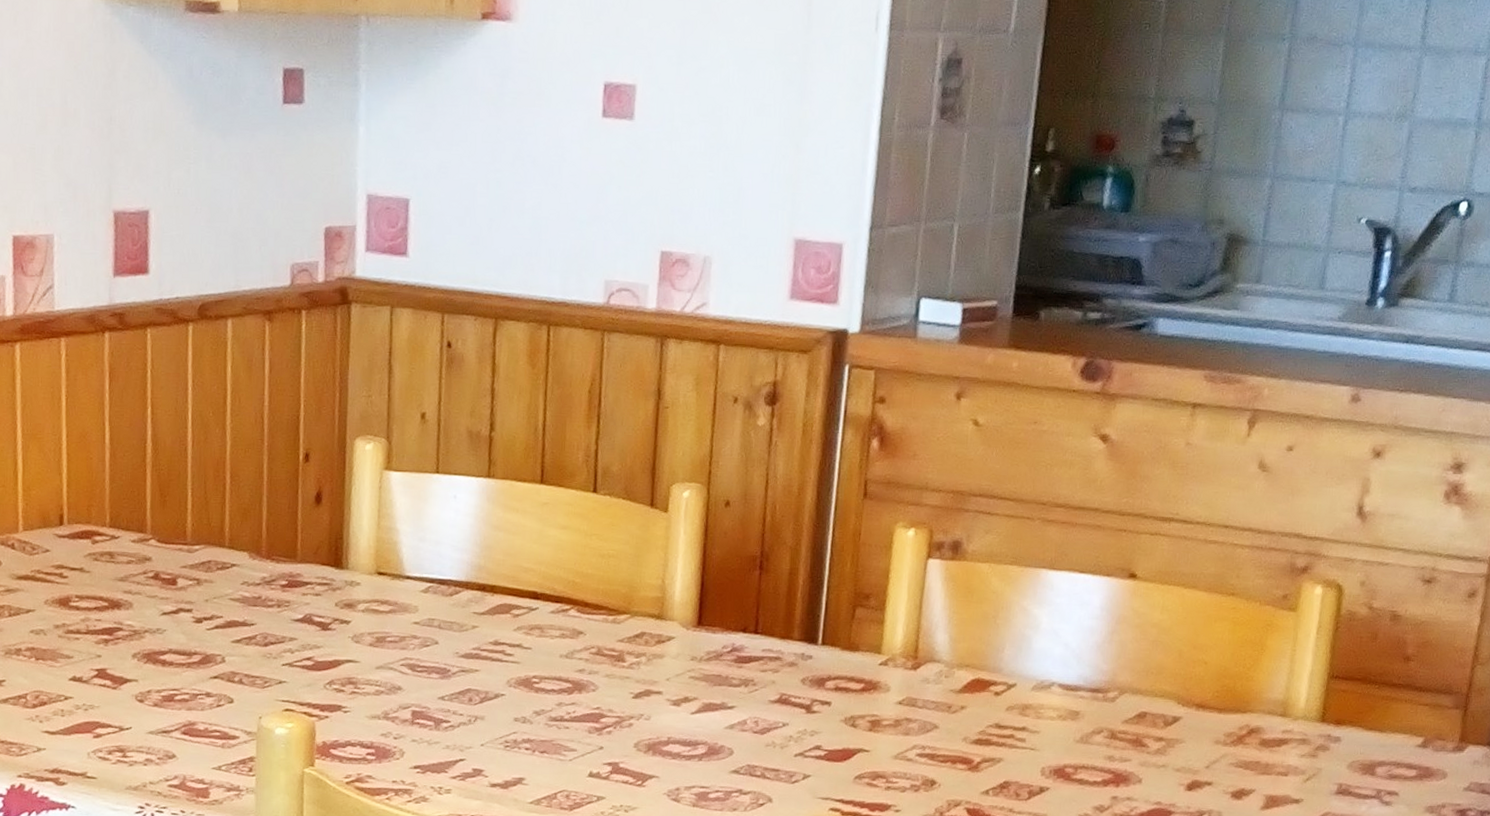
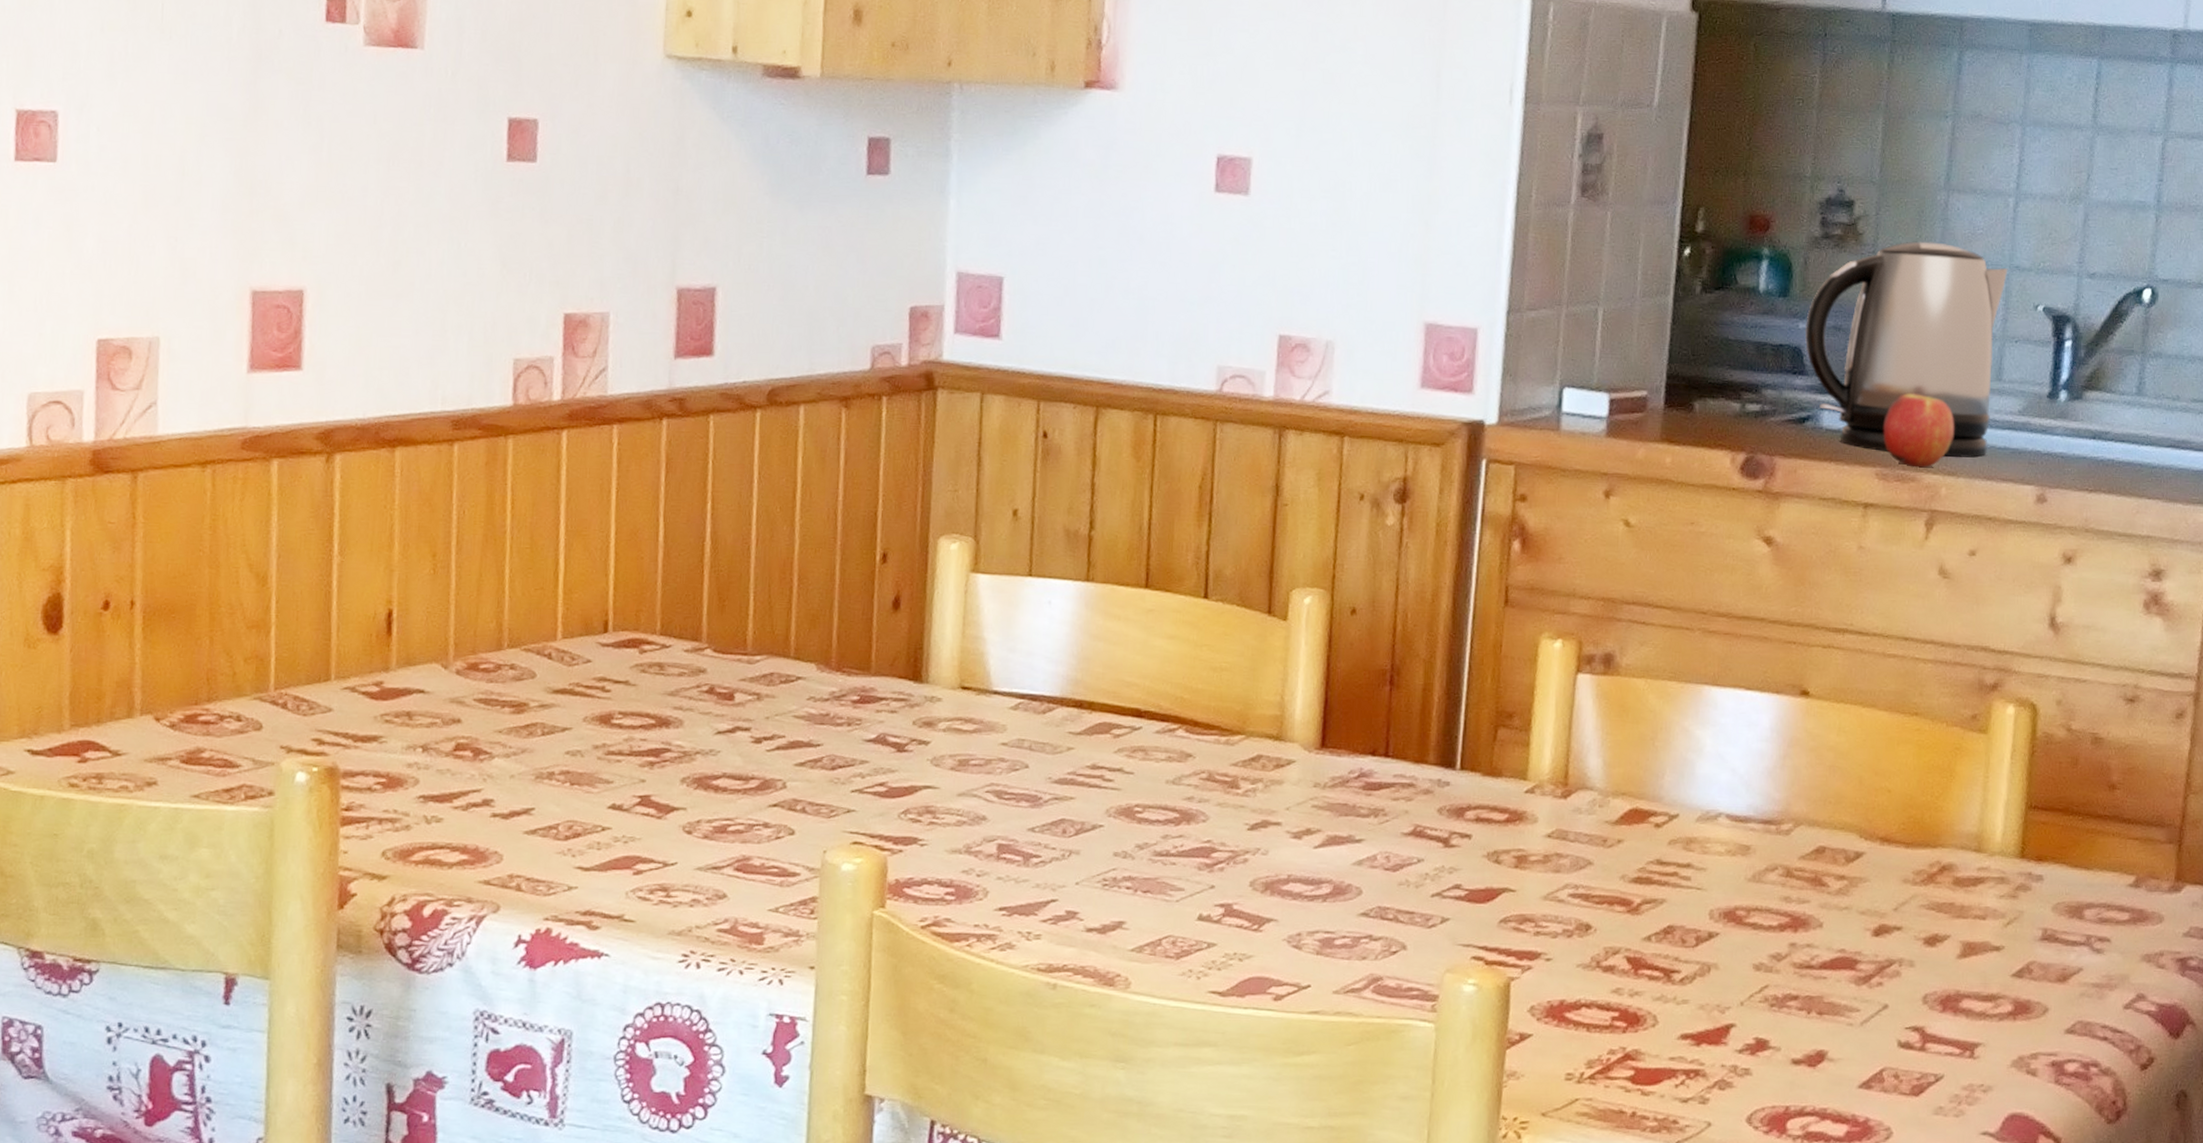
kettle: none [1144,158,1335,360] -> present [1804,241,2008,457]
fruit: none [1213,302,1279,371] -> present [1883,393,1955,469]

